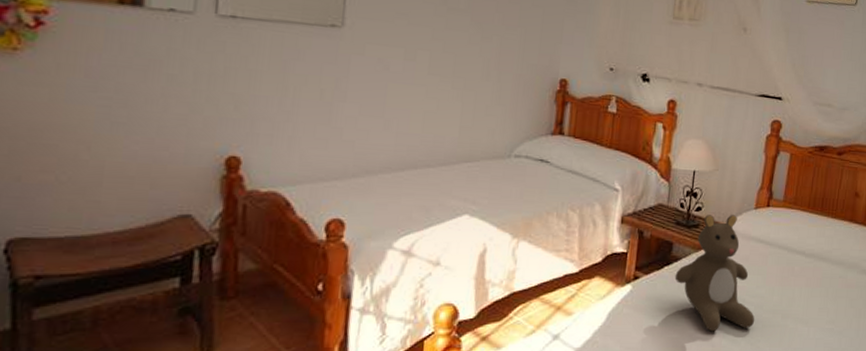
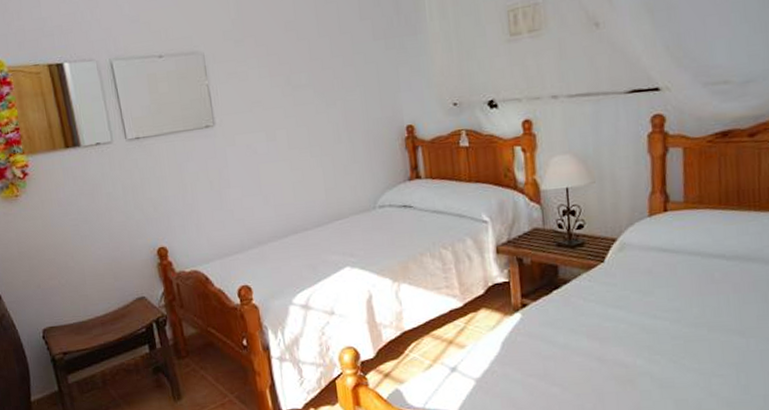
teddy bear: present [674,215,755,332] -> none [566,226,674,353]

